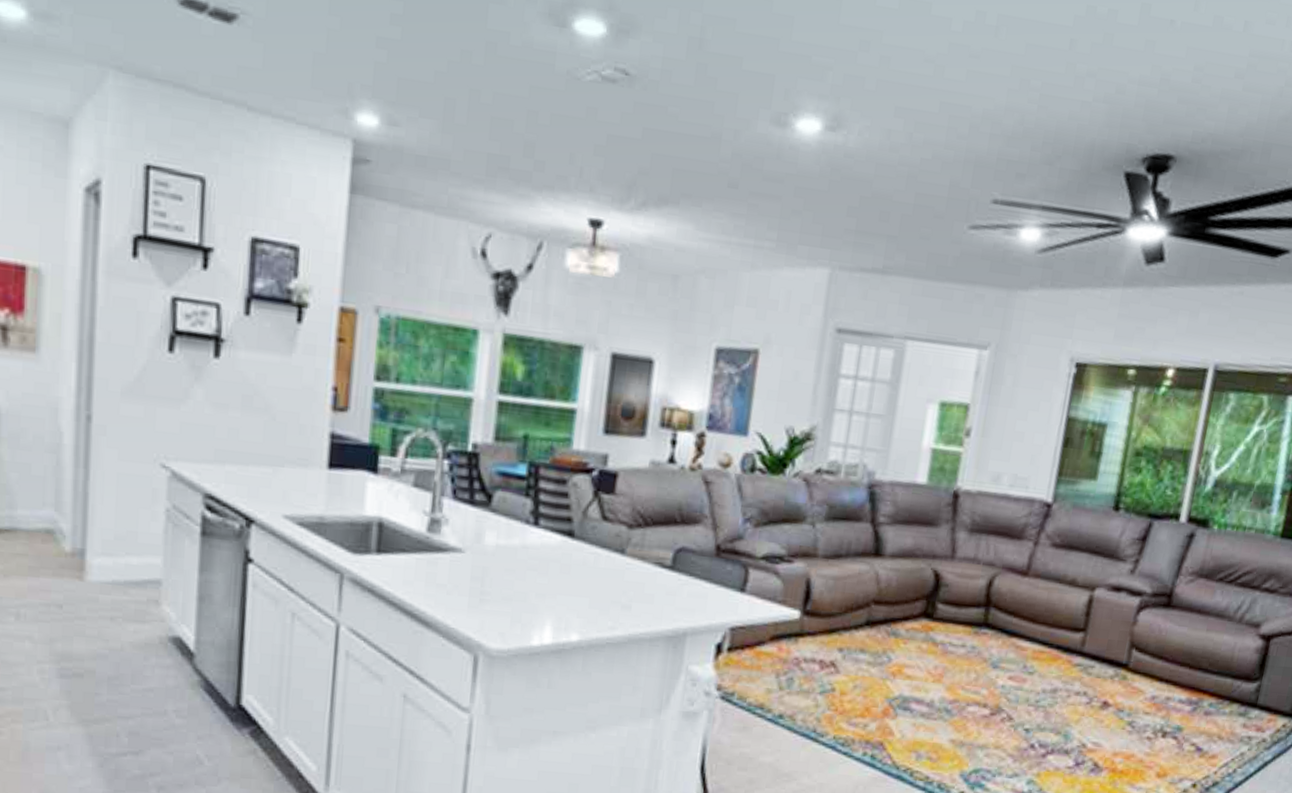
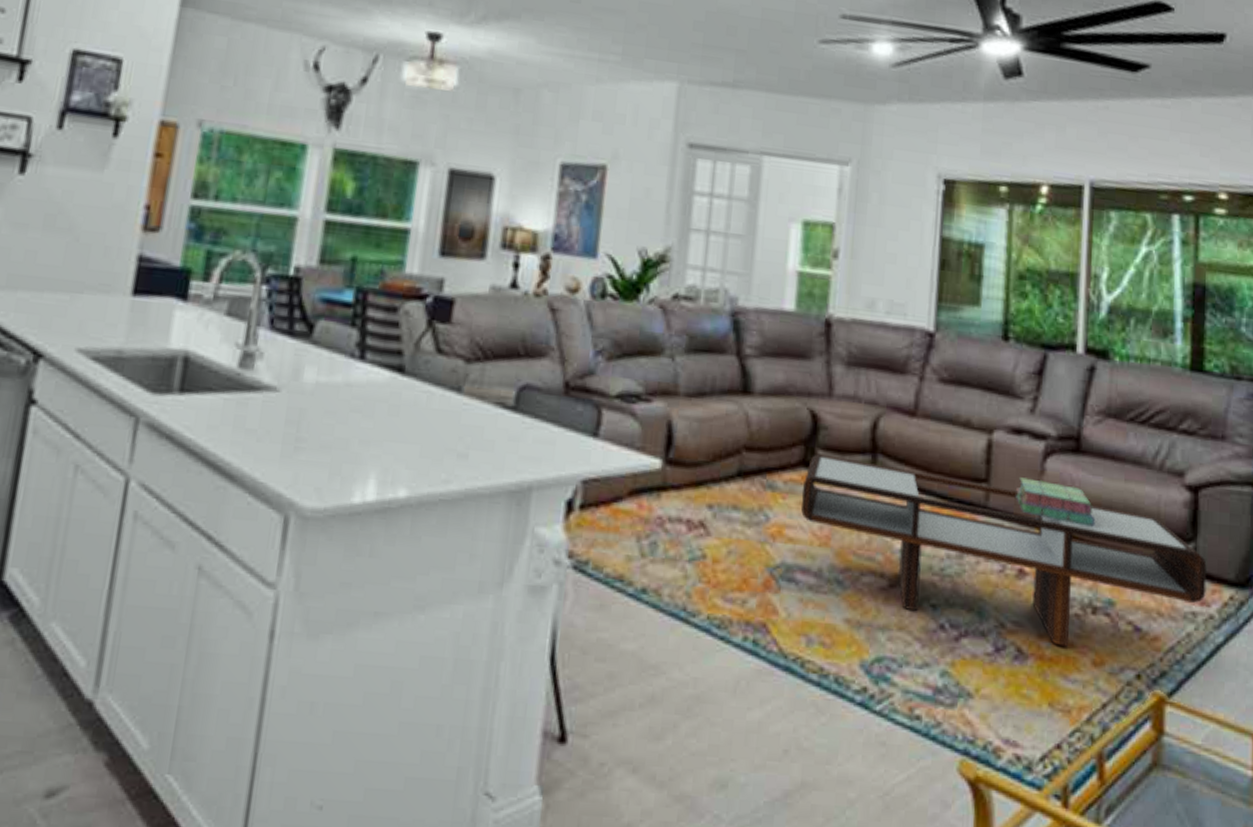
coffee table: none [919,607,1268,762] -> present [801,453,1207,647]
stack of books: none [1108,627,1176,668] -> present [1016,477,1096,527]

